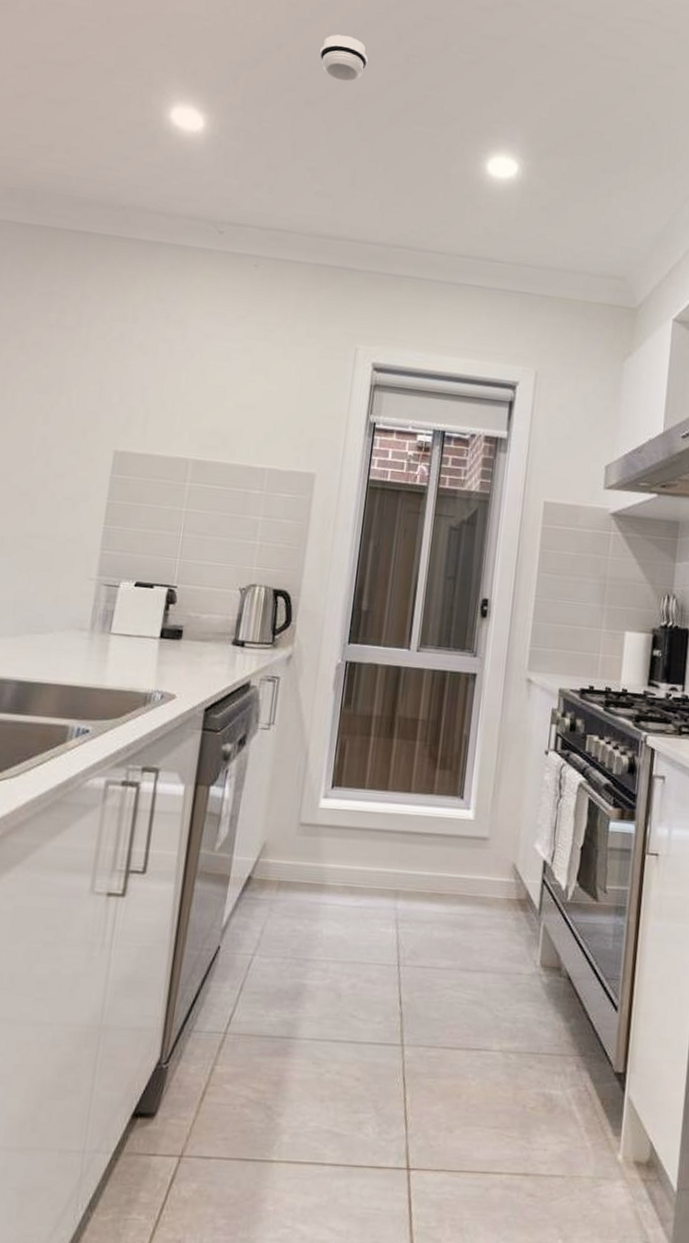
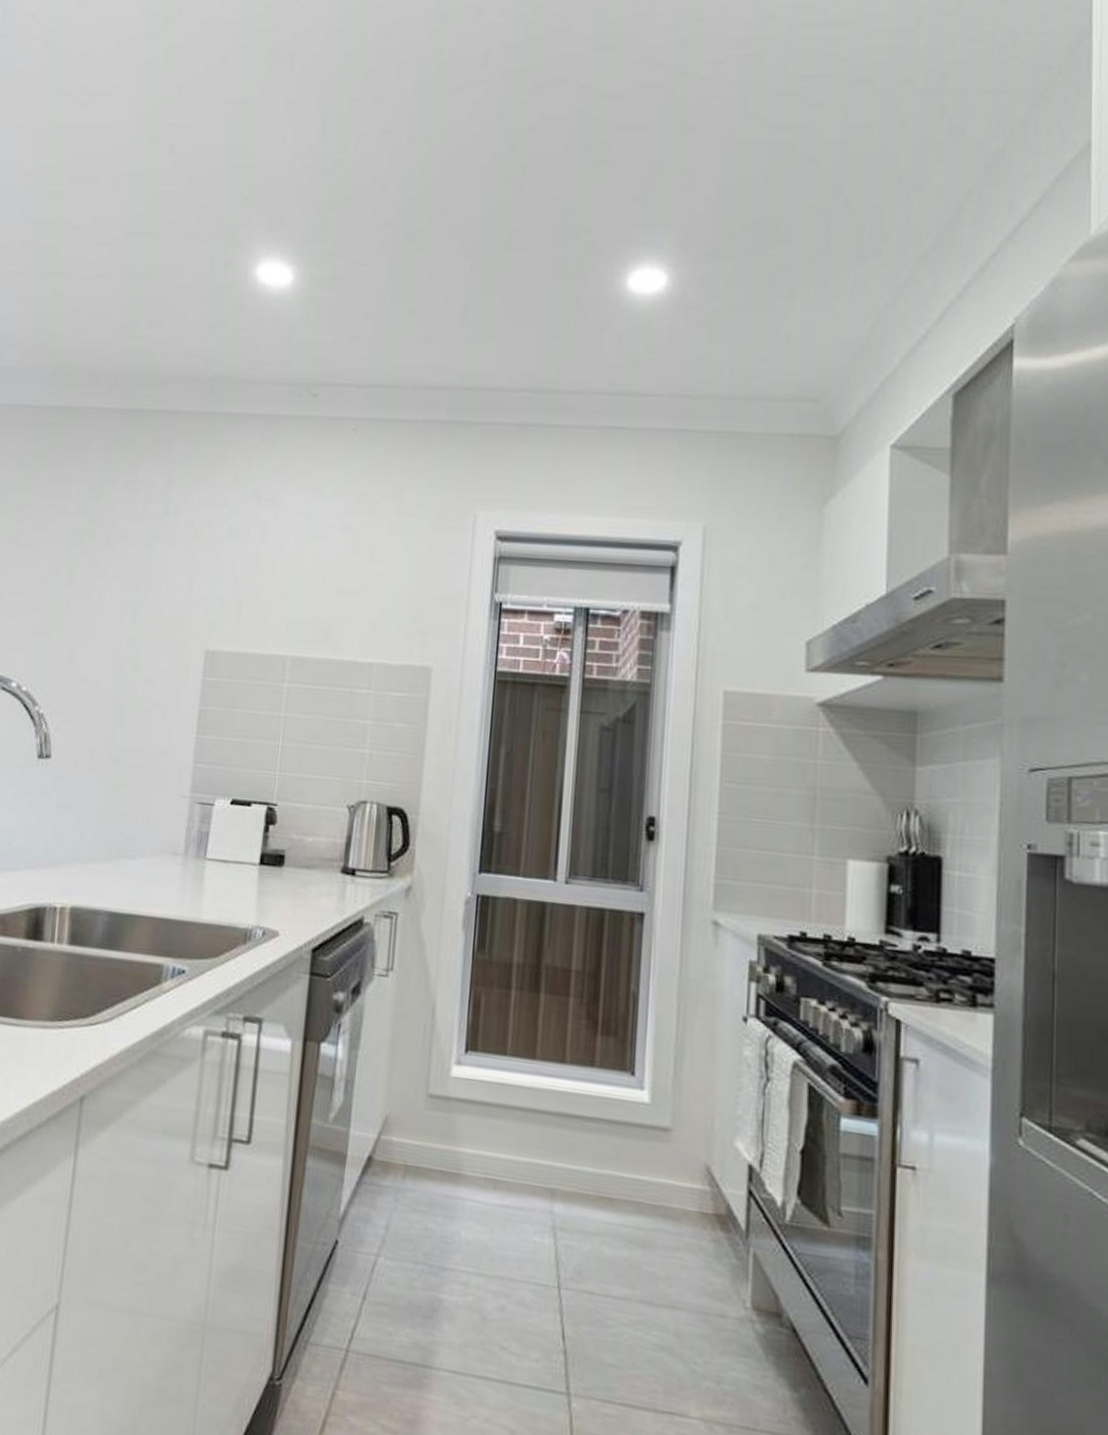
smoke detector: present [320,34,368,82] -> none [419,155,476,207]

